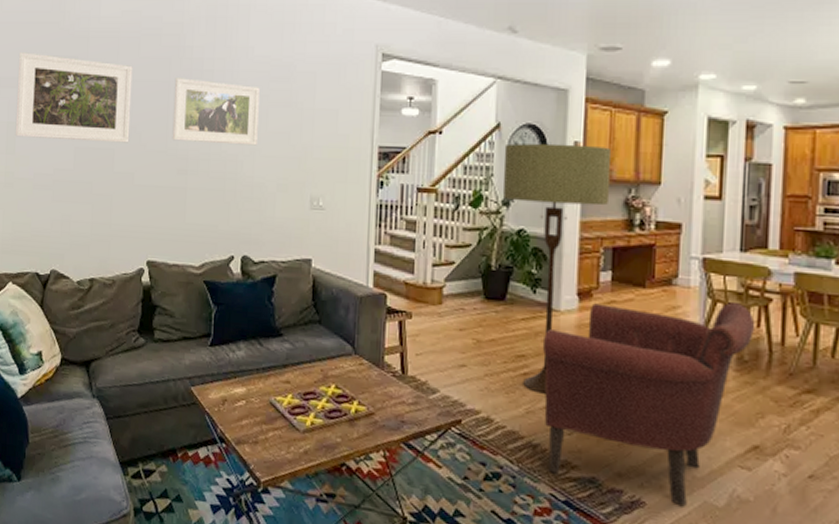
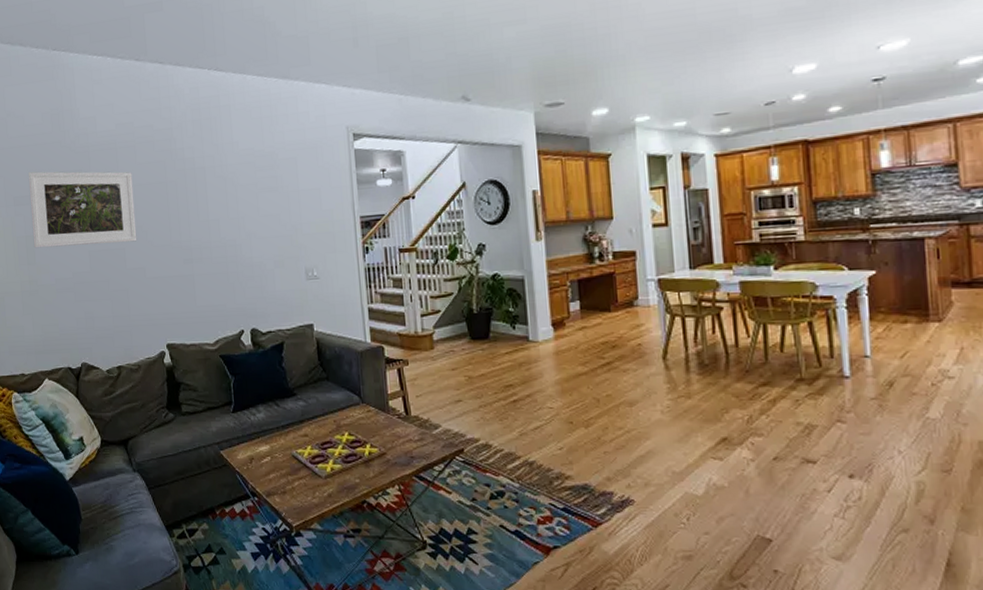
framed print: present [172,78,260,146] -> none [171,177,252,234]
floor lamp: present [502,143,612,394] -> none [471,192,569,416]
leather: present [542,302,754,507] -> none [526,315,710,500]

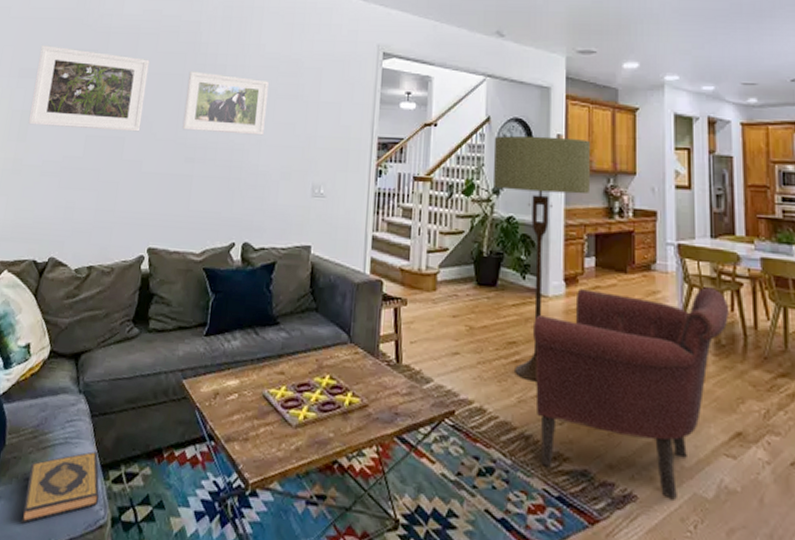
hardback book: none [107,516,170,577] -> present [21,451,100,524]
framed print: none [171,177,252,234] -> present [182,71,269,136]
floor lamp: none [471,192,569,416] -> present [493,135,591,382]
leather: none [526,315,710,500] -> present [532,287,729,500]

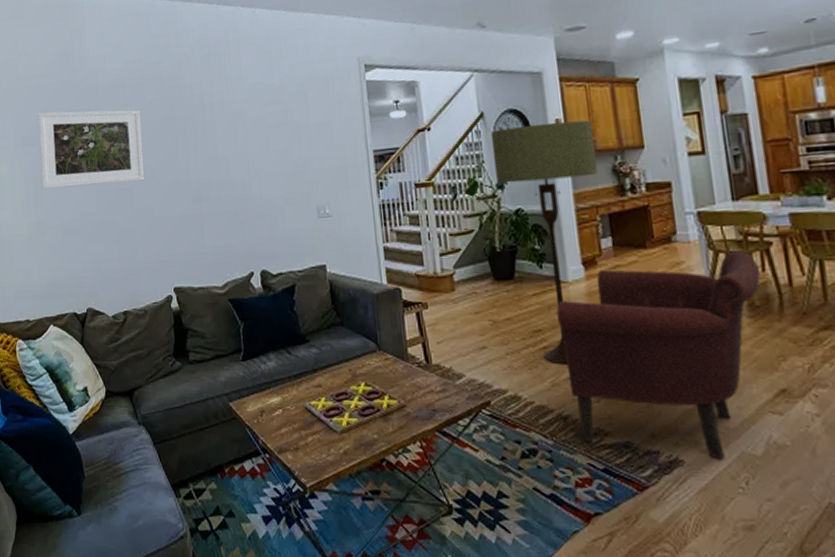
hardback book: present [21,451,100,524] -> none [110,474,176,541]
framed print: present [182,71,269,136] -> none [179,112,261,173]

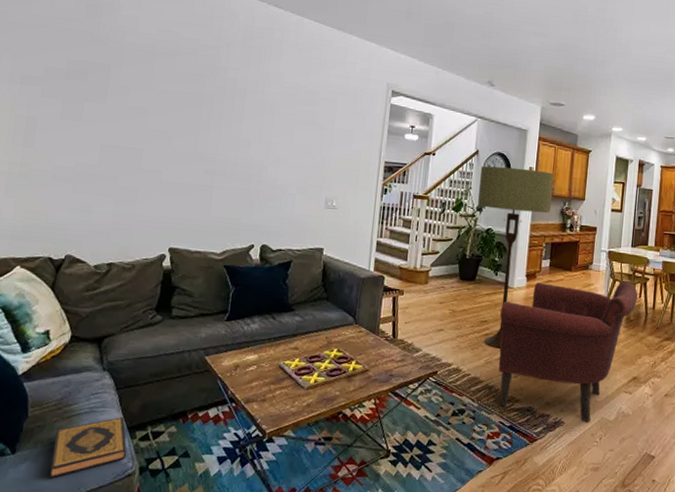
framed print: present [38,109,145,190] -> none [35,54,167,145]
hardback book: none [110,474,176,541] -> present [49,417,127,479]

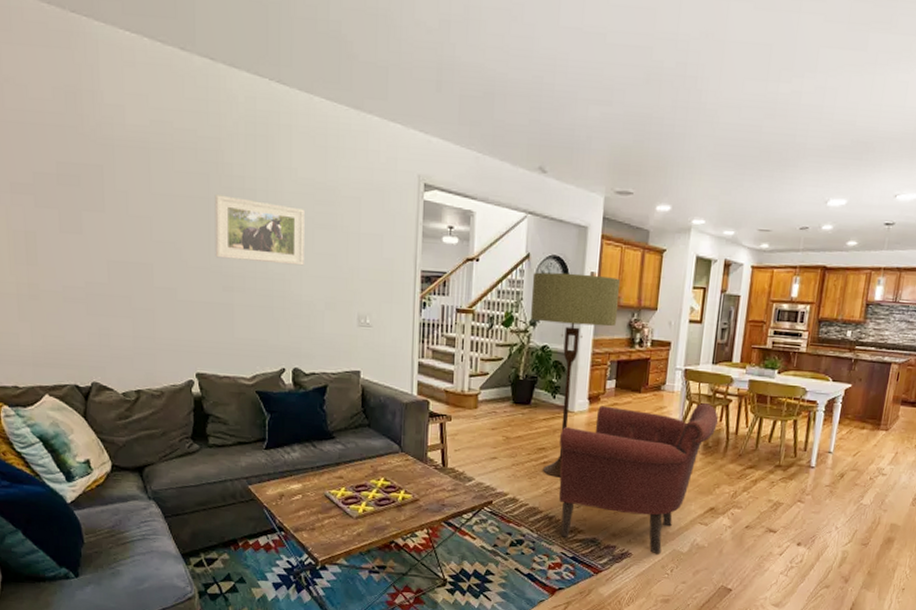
hardback book: present [49,417,127,479] -> none [113,544,185,601]
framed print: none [202,92,287,155] -> present [214,195,305,266]

